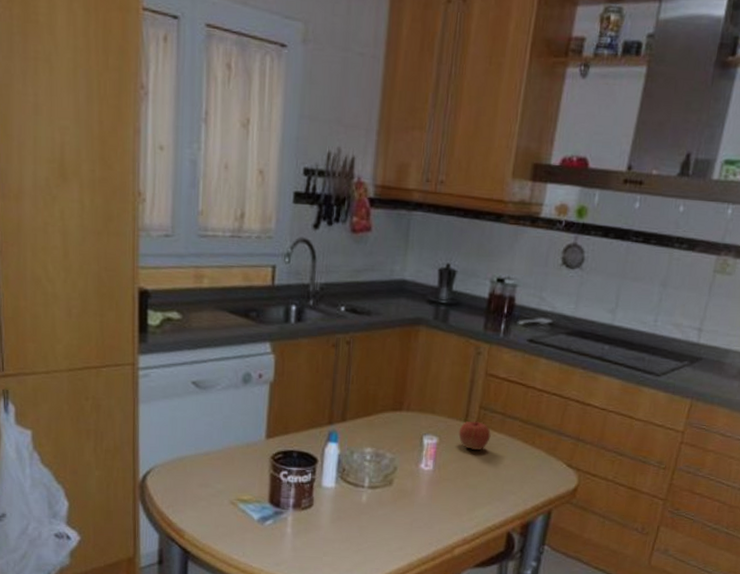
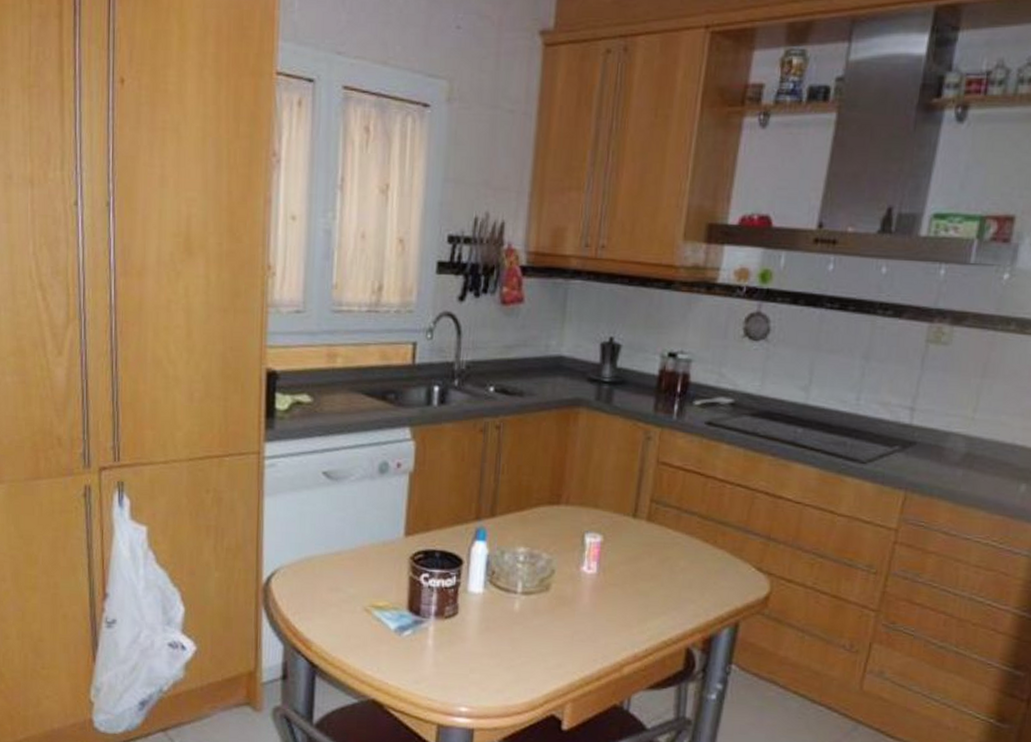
apple: present [458,421,491,450] -> none [626,516,665,550]

